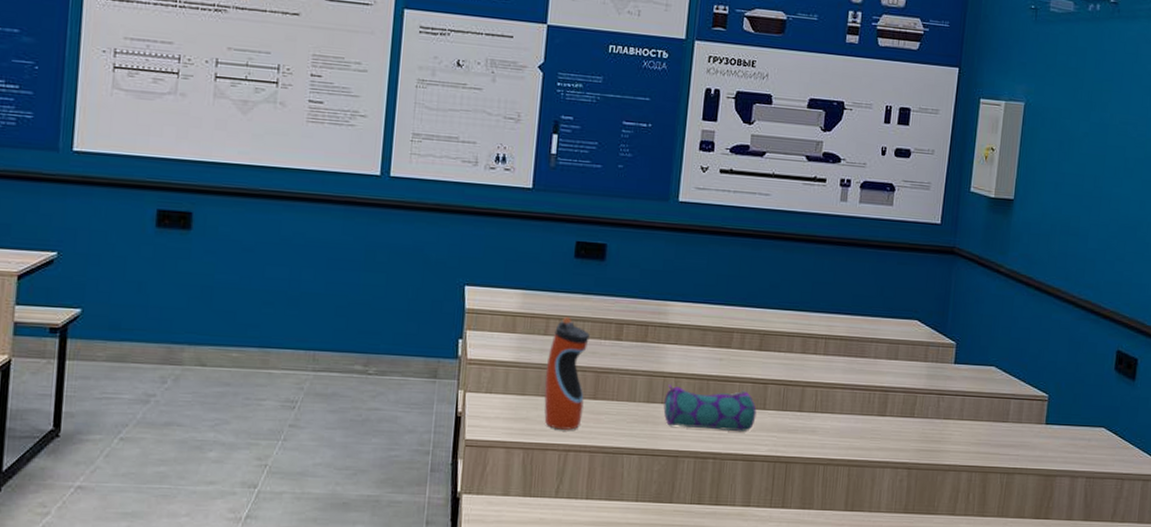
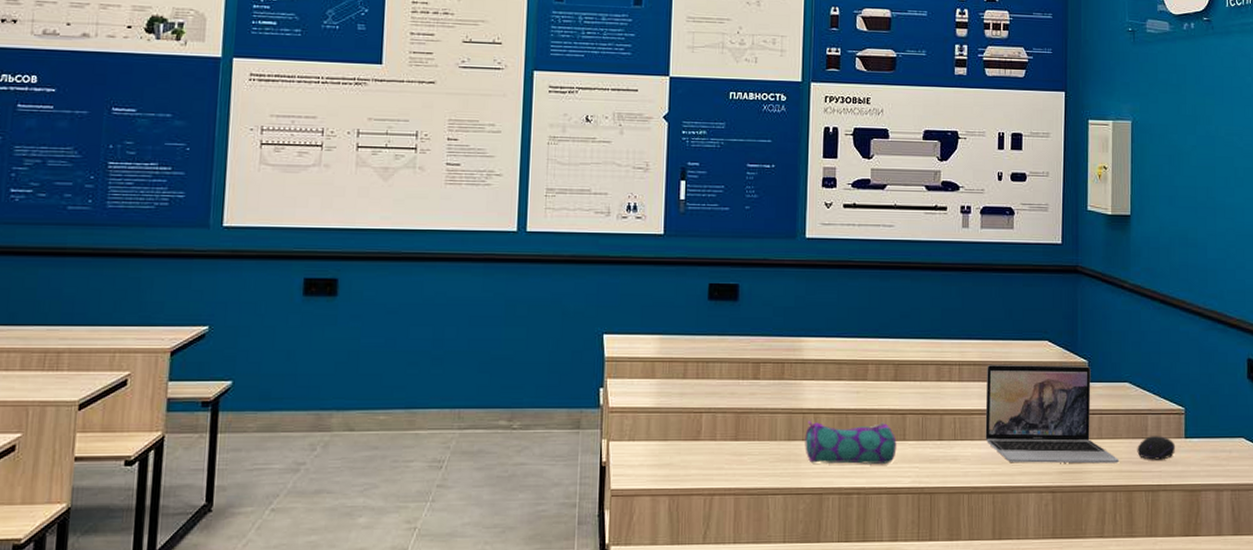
water bottle: present [544,316,590,430] -> none [686,358,728,473]
laptop: none [845,339,978,445] -> present [985,364,1120,464]
computer mouse: none [996,420,1036,444] -> present [1137,436,1176,460]

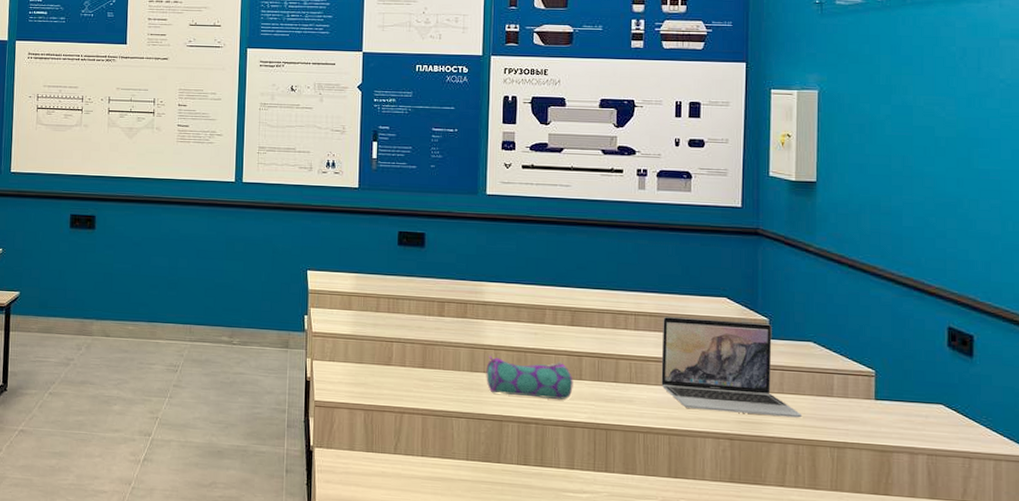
computer mouse: present [1137,436,1176,460] -> none [821,395,865,419]

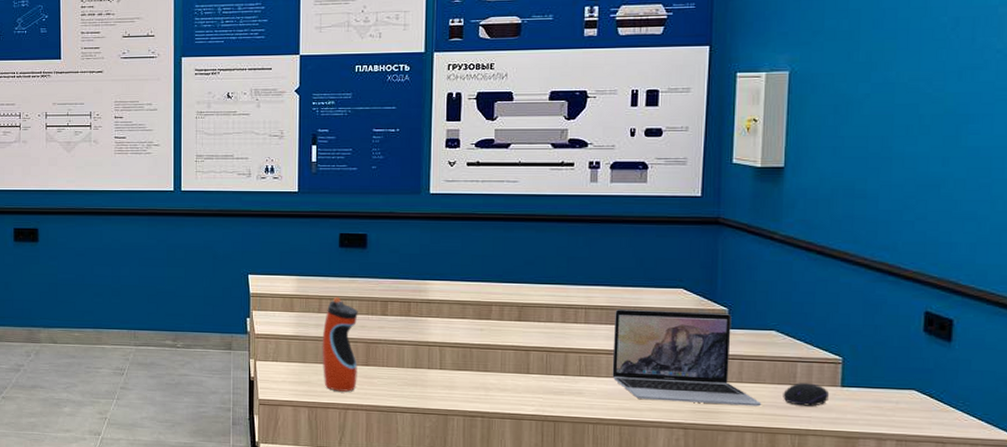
water bottle: none [379,295,415,395] -> present [322,296,358,392]
pencil case: present [486,356,573,400] -> none [430,352,520,393]
computer mouse: none [821,395,865,419] -> present [783,383,830,406]

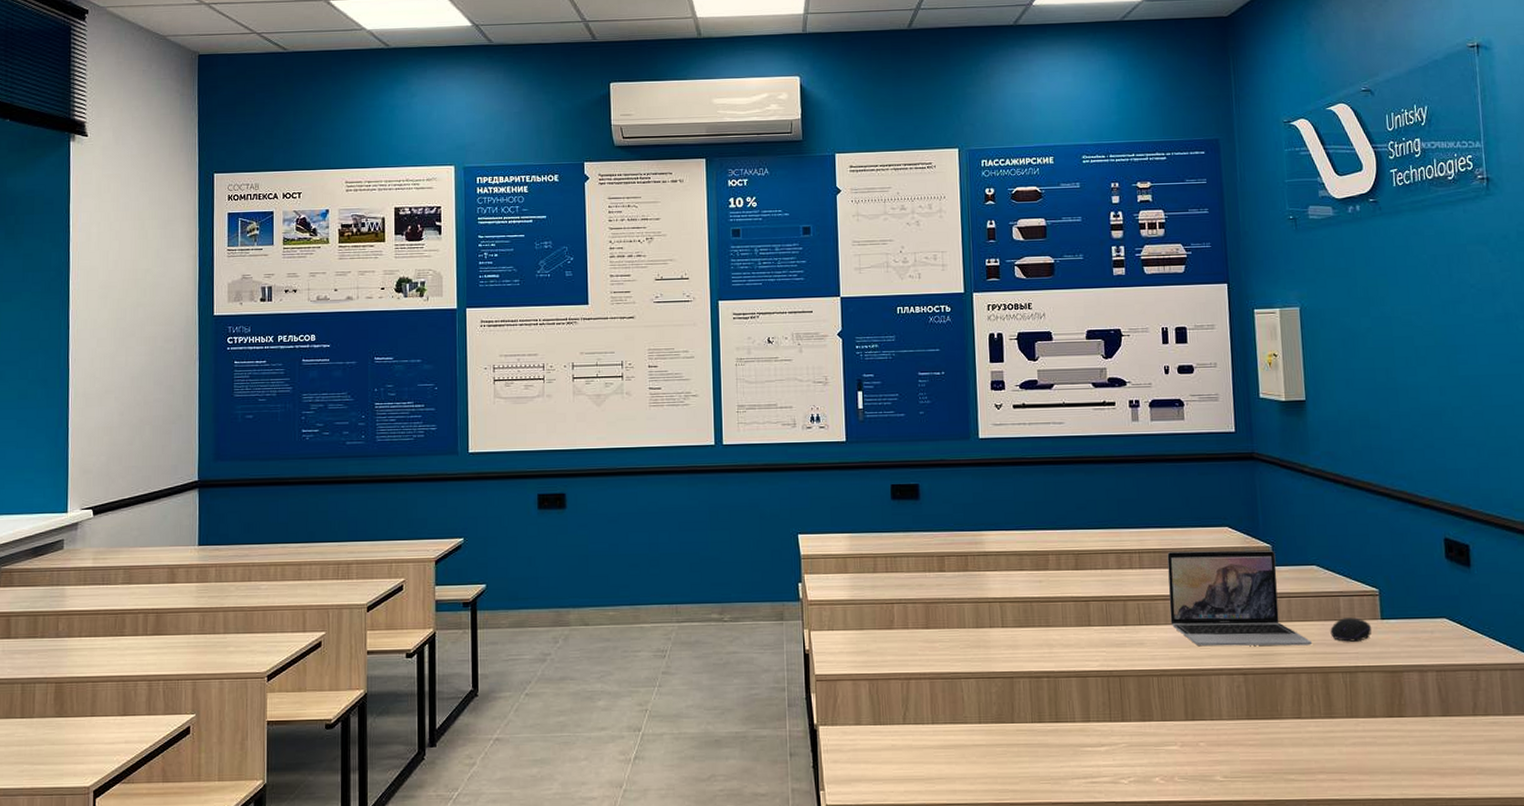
water bottle: present [322,296,358,392] -> none [879,553,918,659]

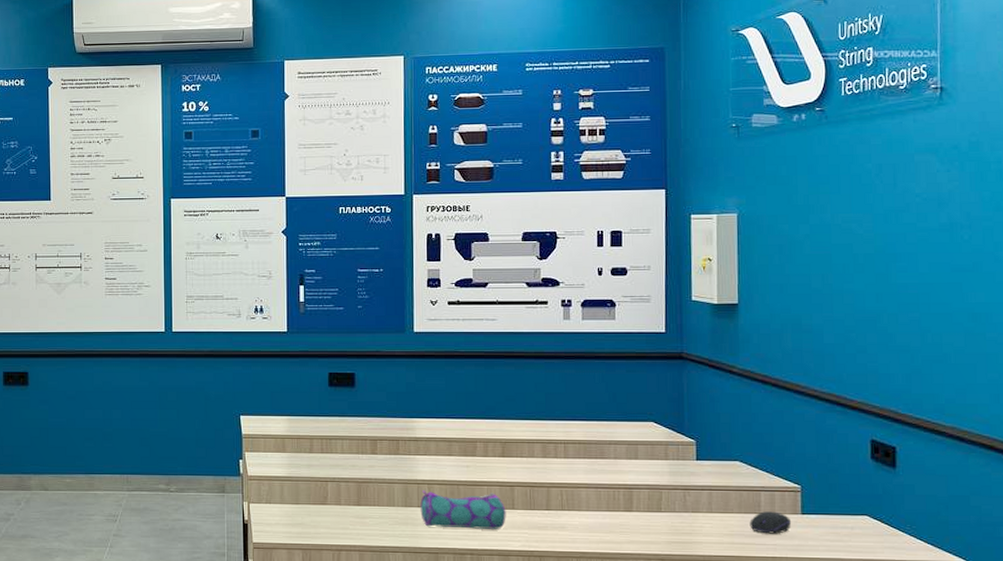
pencil case: none [992,609,1083,649] -> present [420,490,506,529]
laptop: present [1167,550,1313,646] -> none [591,443,731,536]

